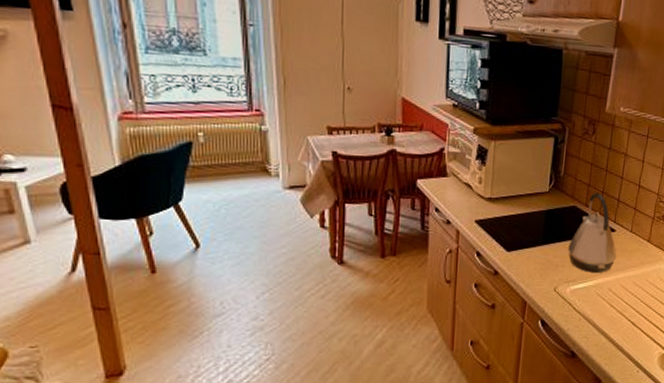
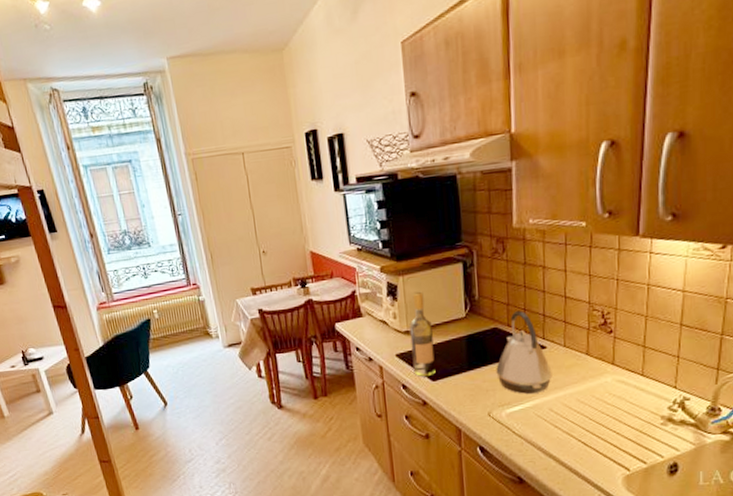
bottle: none [490,159,516,247] -> present [409,291,436,377]

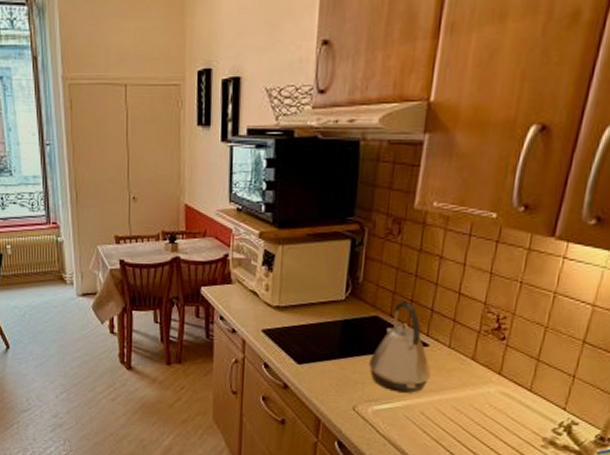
bottle: present [409,291,436,377] -> none [278,264,307,359]

